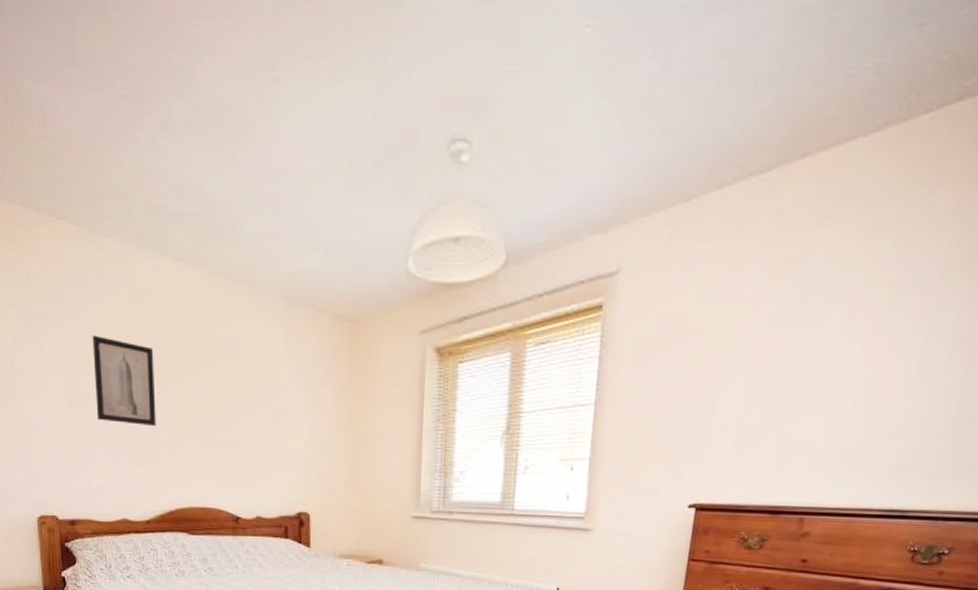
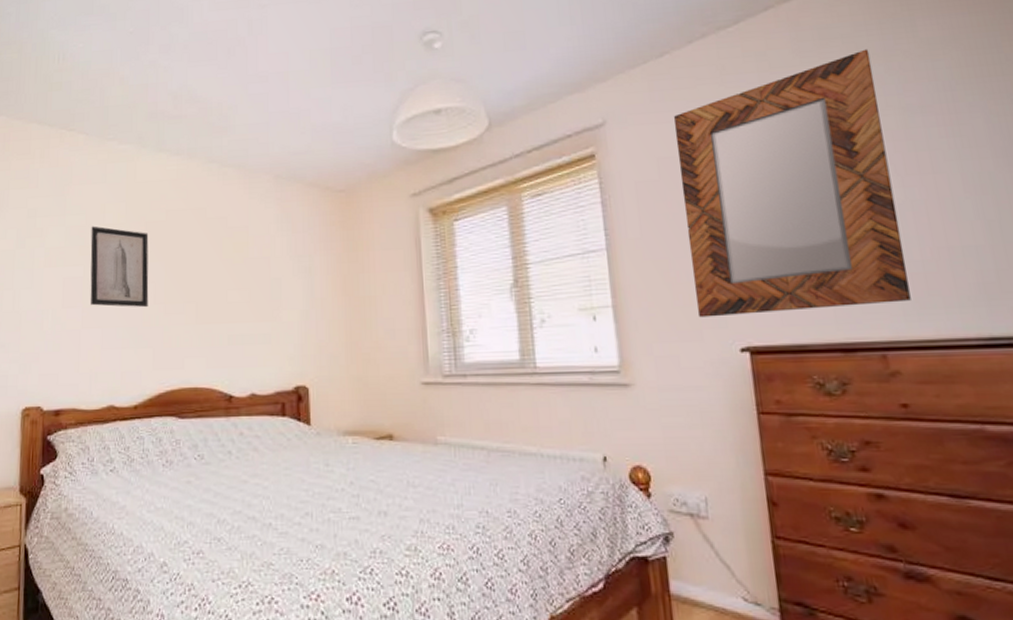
home mirror: none [660,216,885,476] -> present [673,49,911,318]

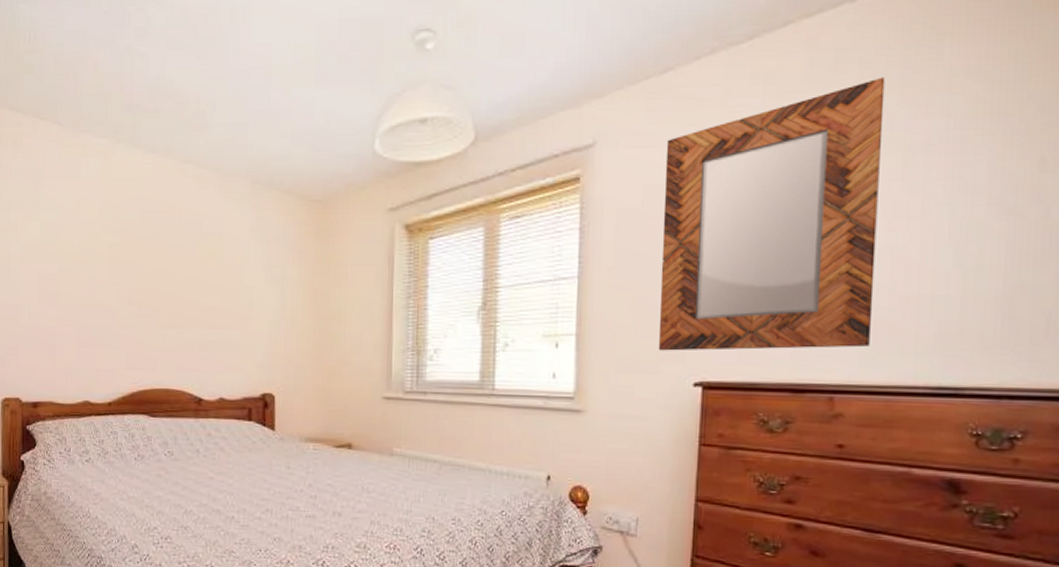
wall art: present [90,226,149,308] -> none [65,223,123,309]

